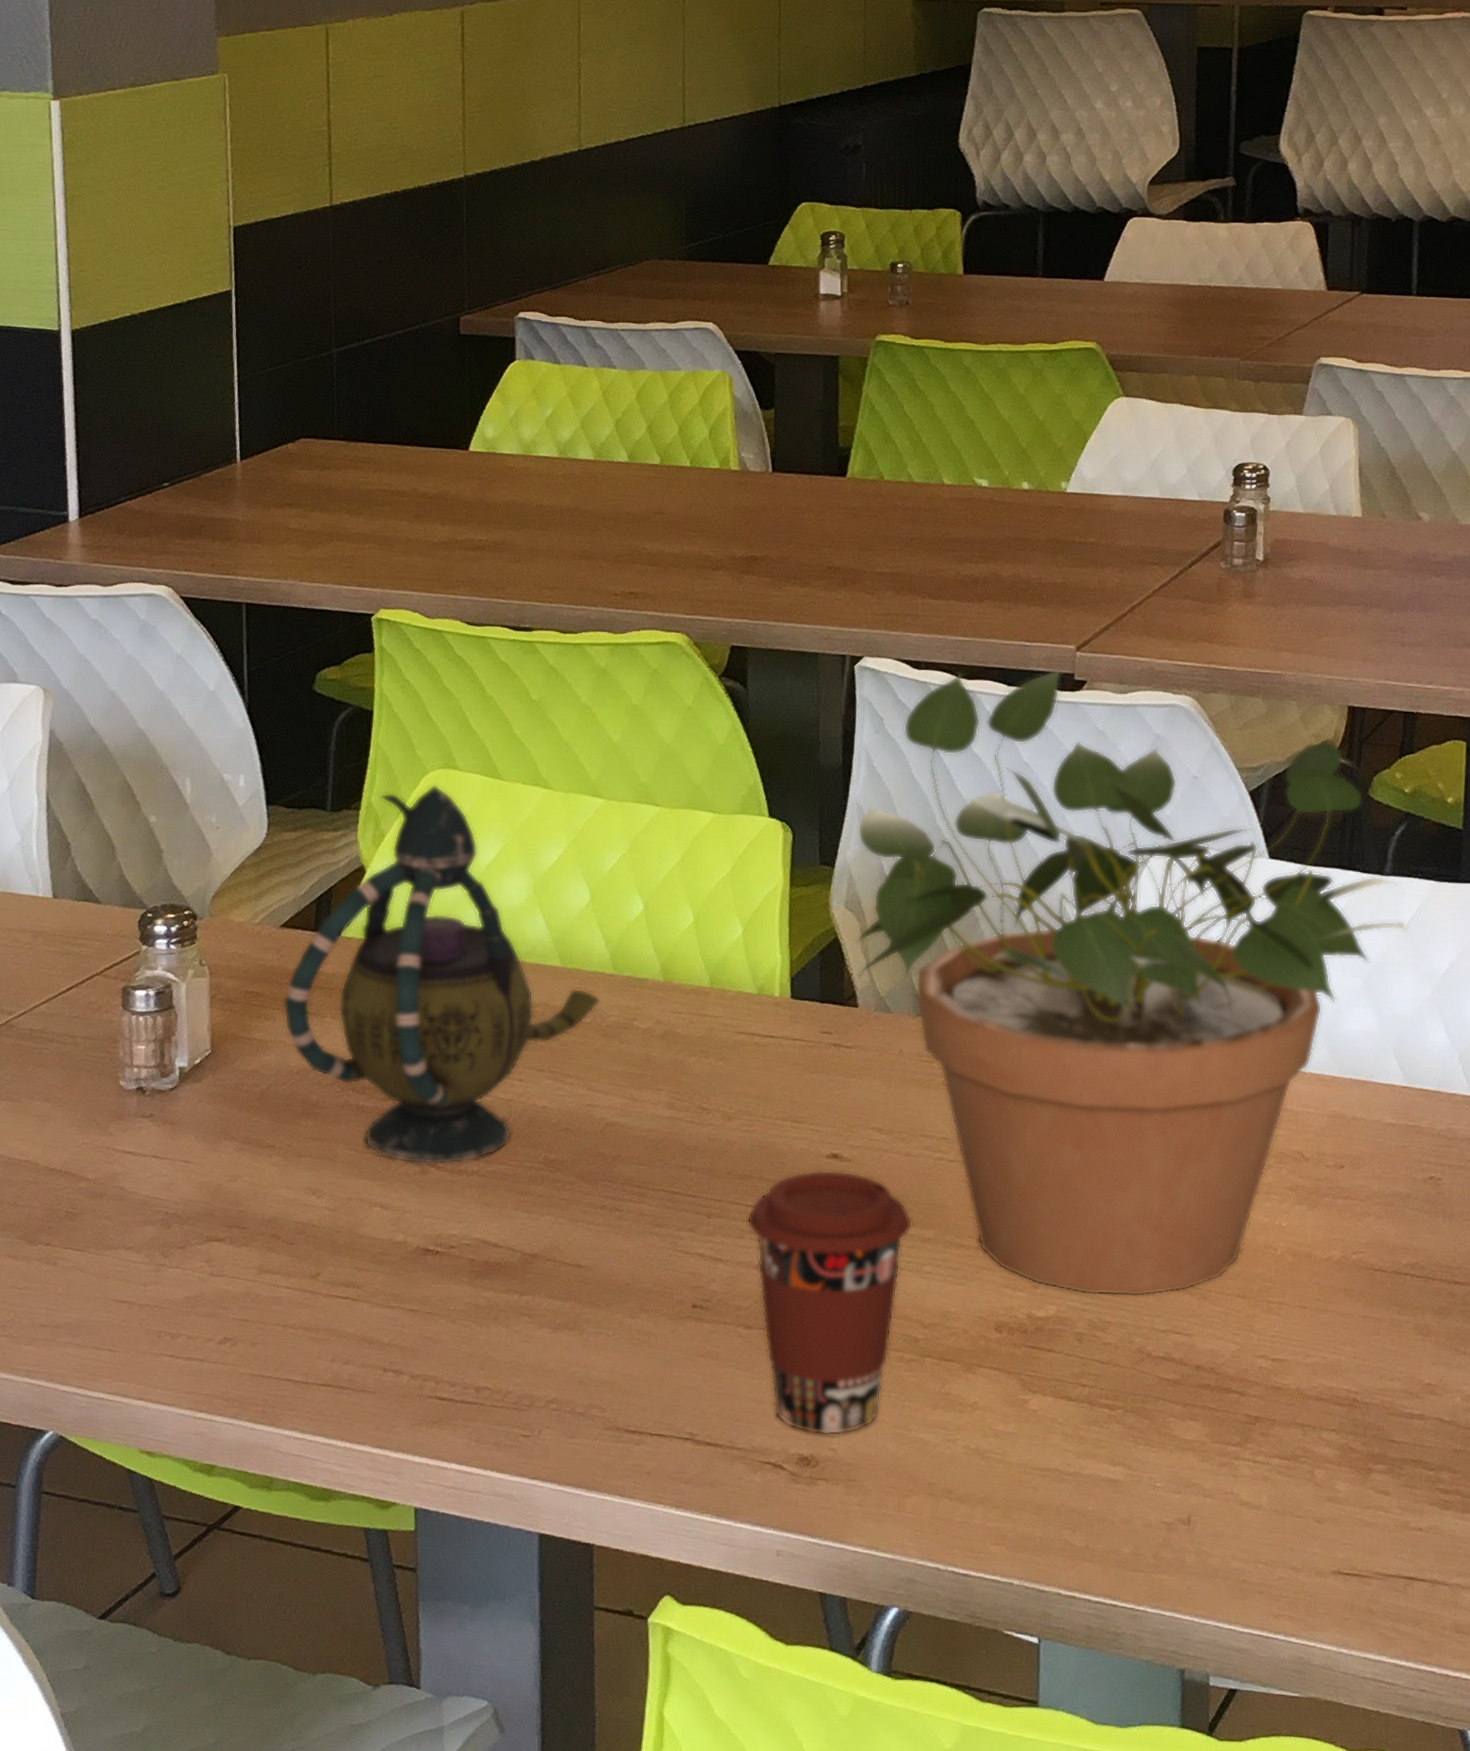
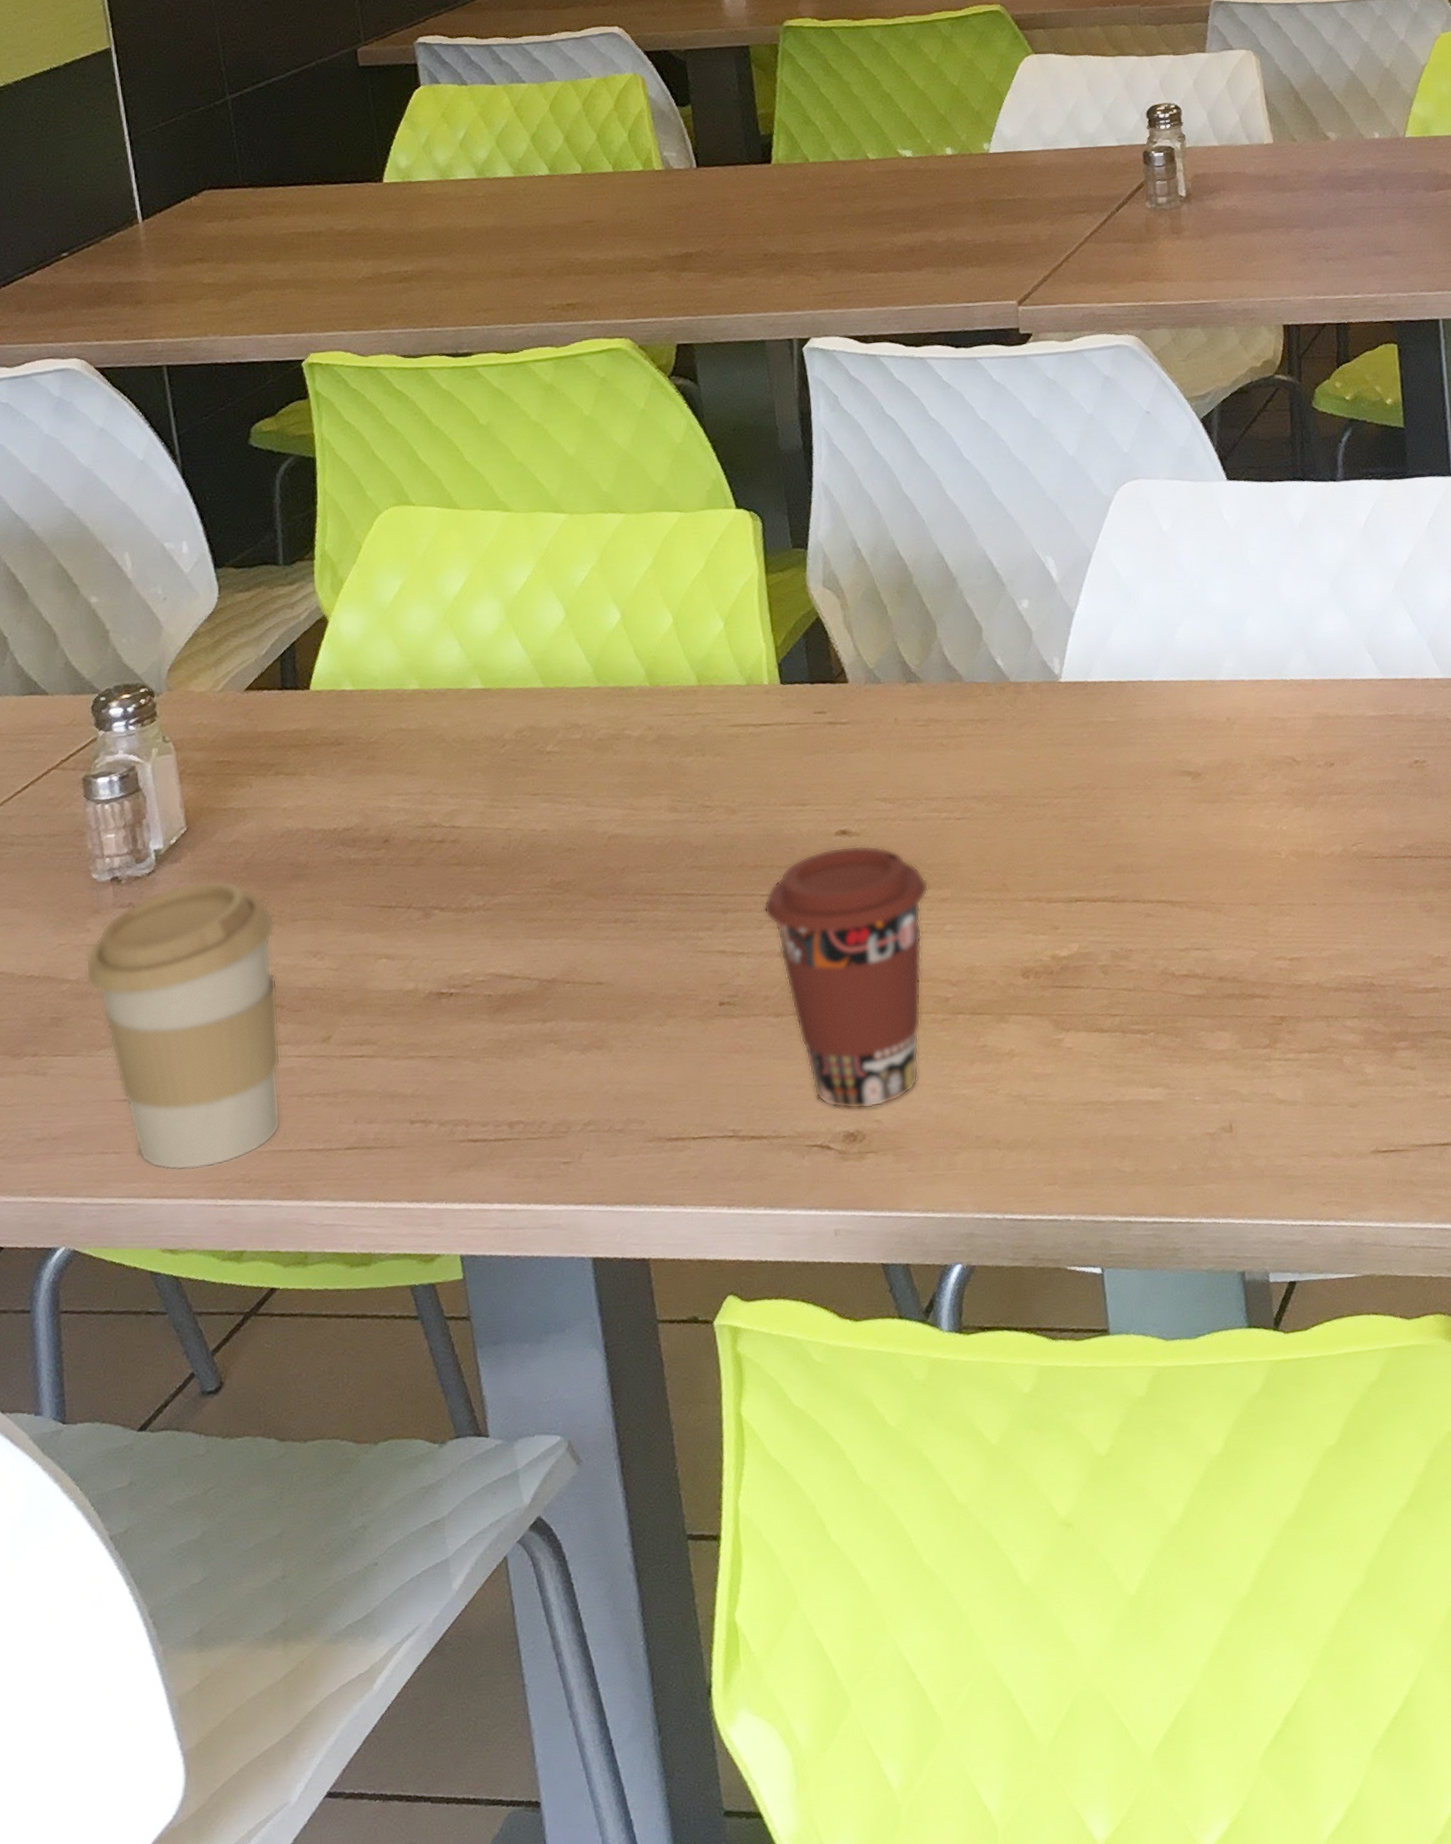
coffee cup: none [103,1104,281,1380] -> present [85,880,281,1171]
teapot: present [283,785,601,1165] -> none [257,523,589,910]
potted plant: present [855,668,1408,1297] -> none [825,324,1365,927]

